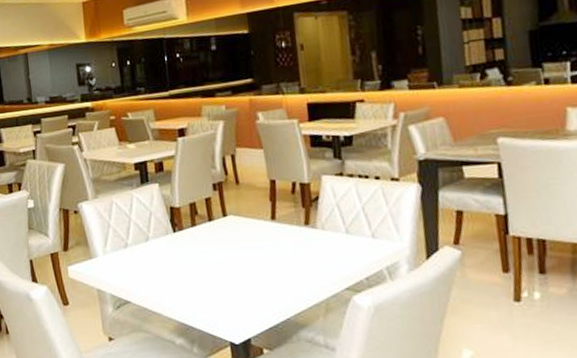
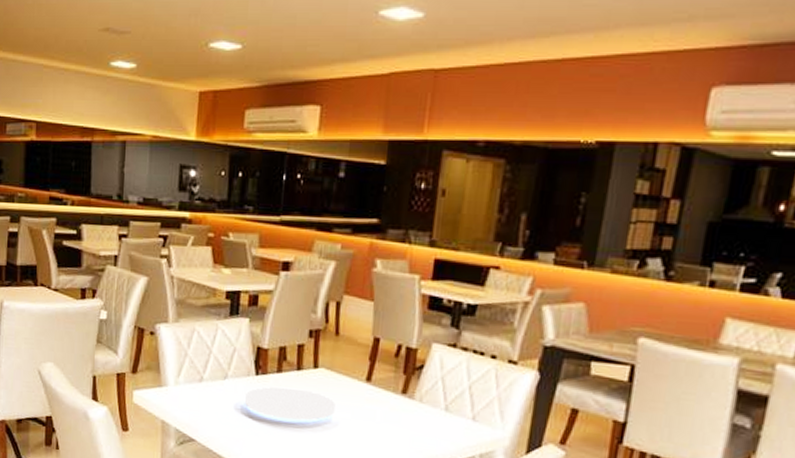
plate: none [167,237,250,268] -> present [244,386,336,421]

